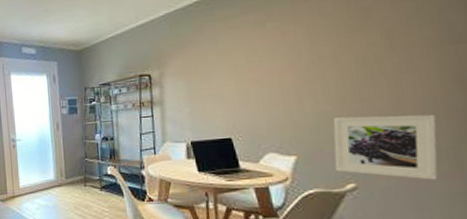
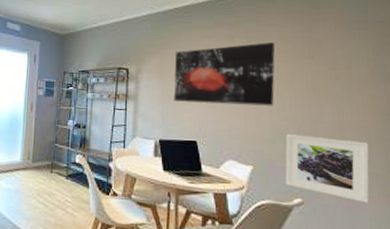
wall art: none [200,21,317,101] -> present [173,42,275,106]

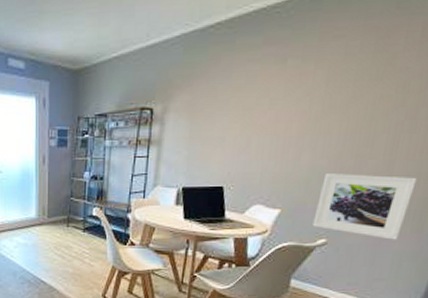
wall art: present [173,42,275,106] -> none [202,62,337,144]

